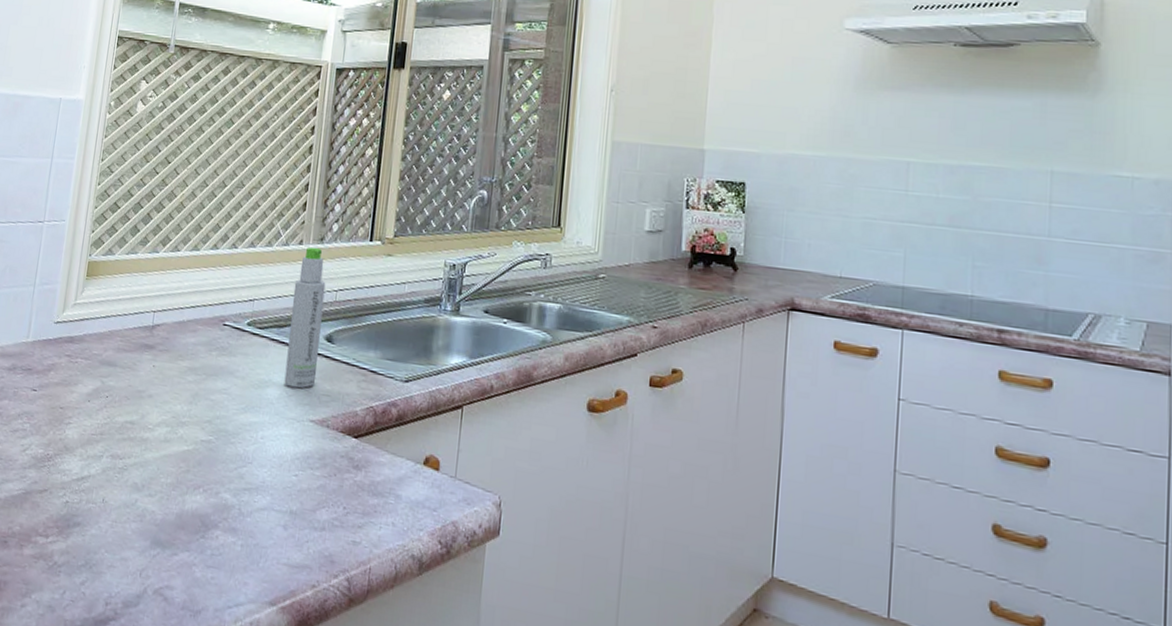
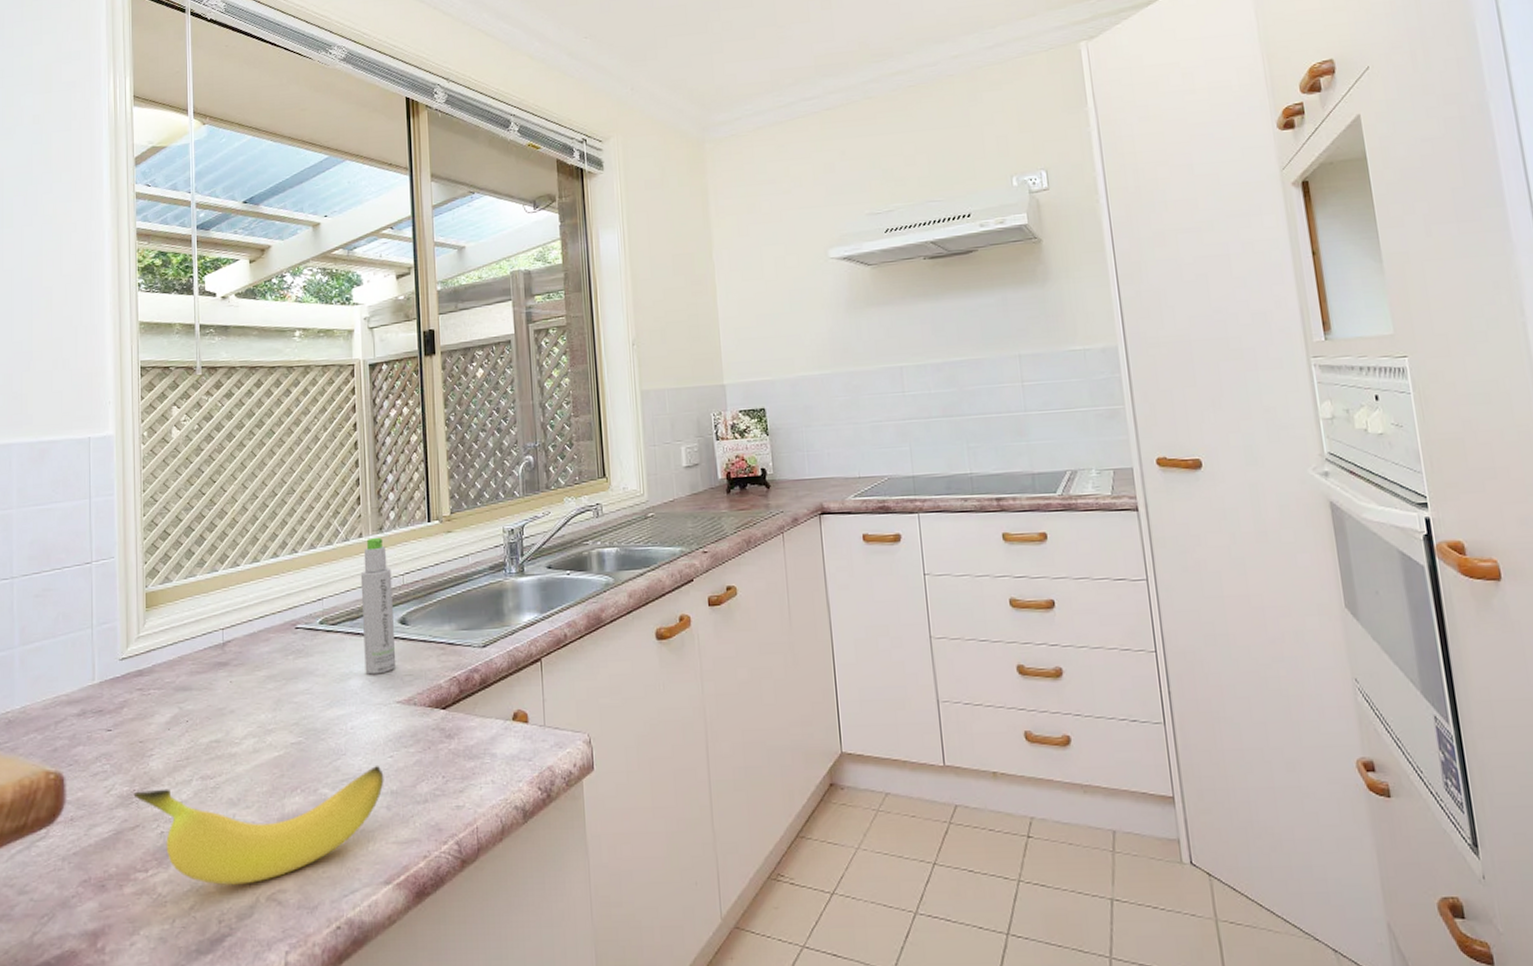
banana: none [46,456,286,573] -> present [133,766,384,885]

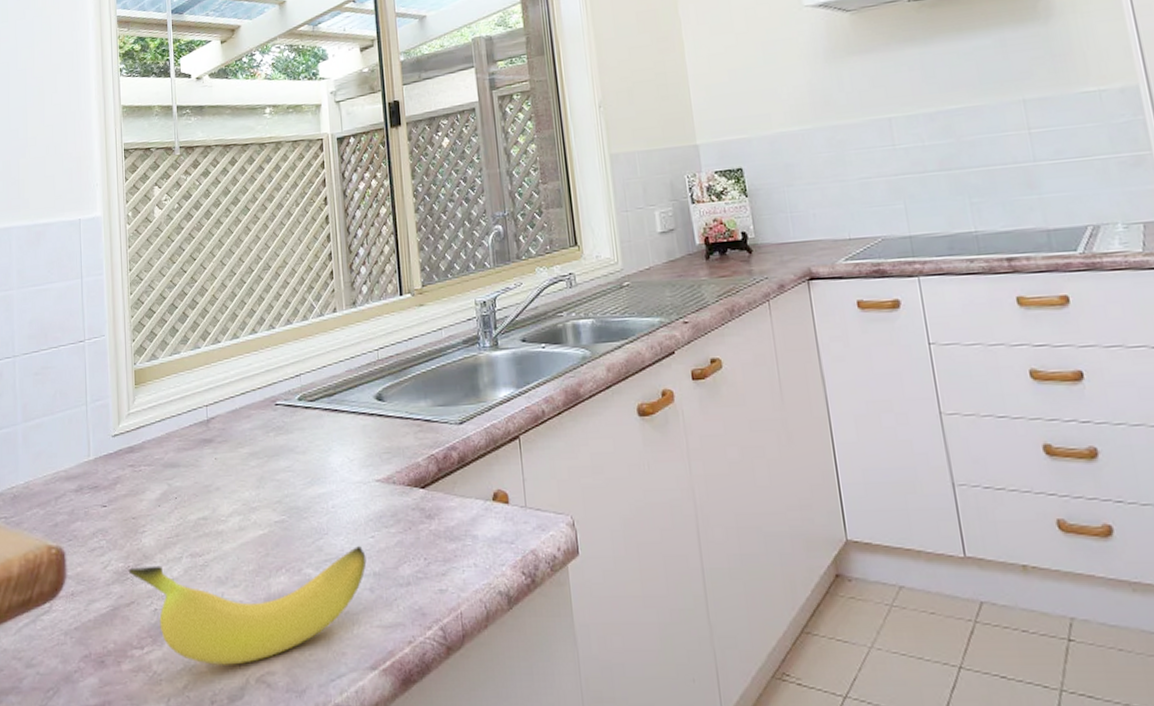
bottle: present [360,537,396,675] -> none [336,311,374,452]

